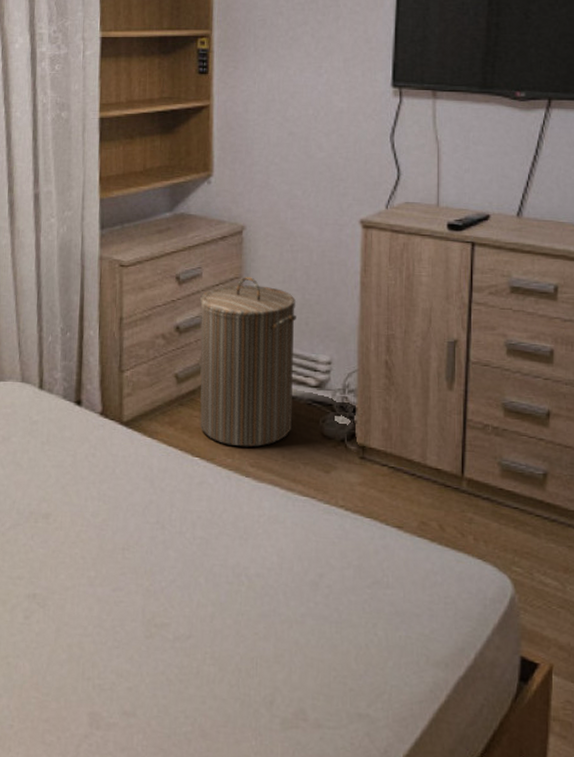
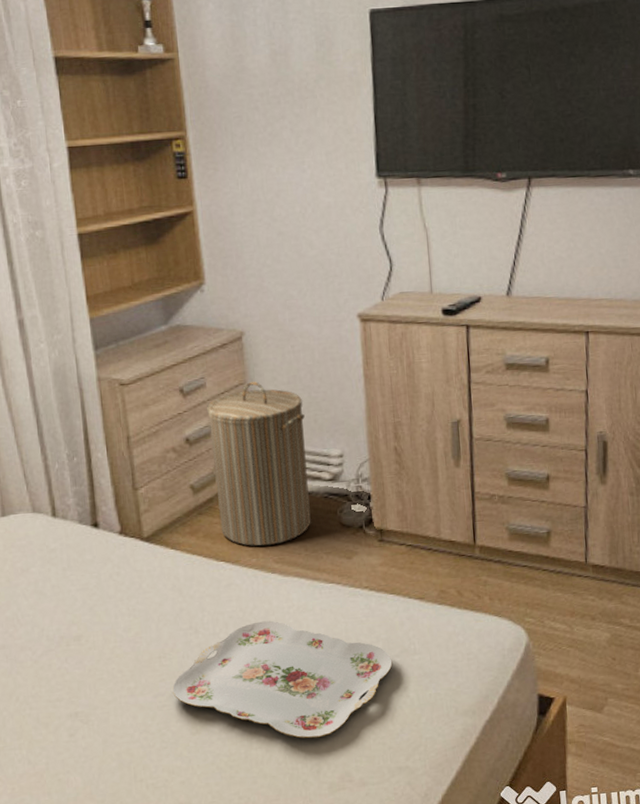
serving tray: none [132,526,362,665] -> present [172,620,393,738]

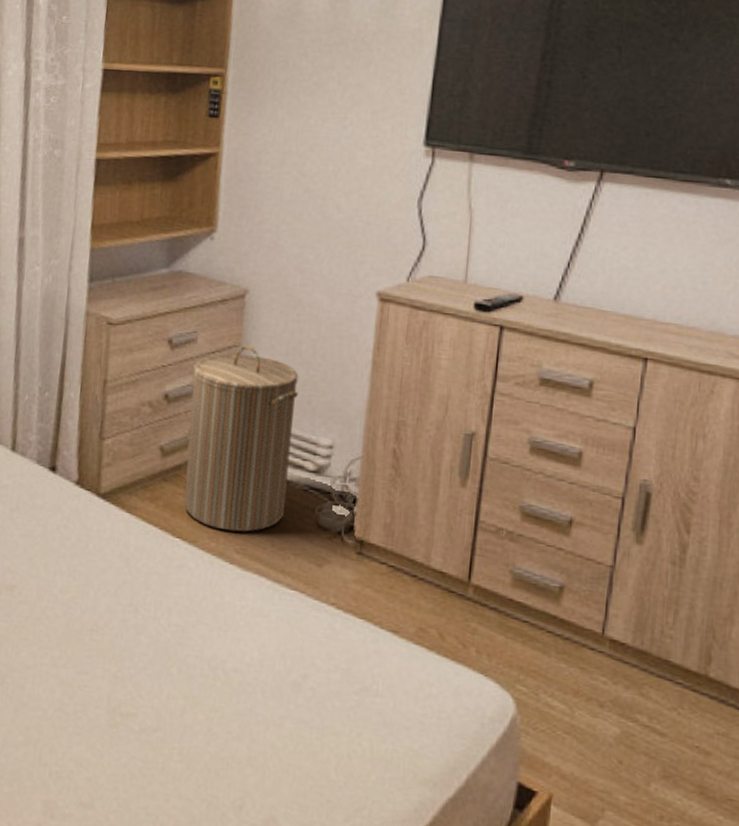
serving tray: present [172,620,393,738] -> none [98,615,349,768]

